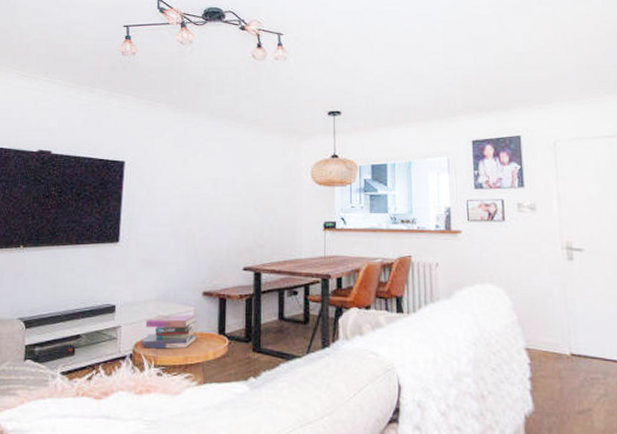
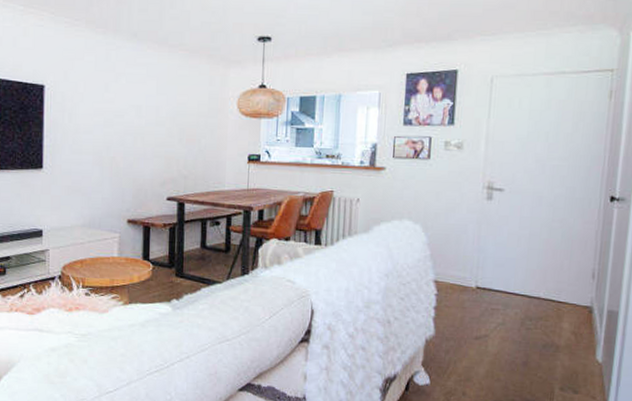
books: present [140,314,197,349] -> none [68,240,122,272]

